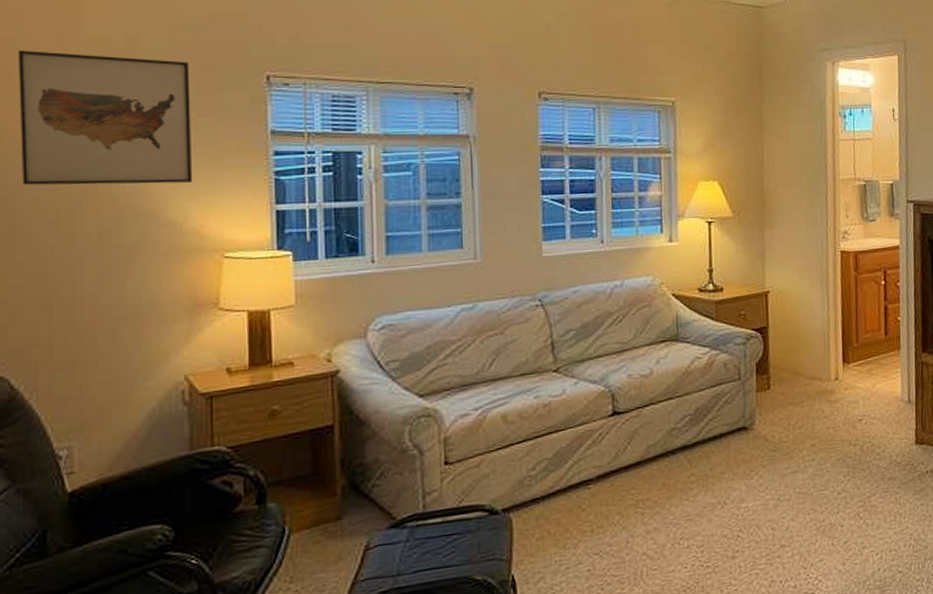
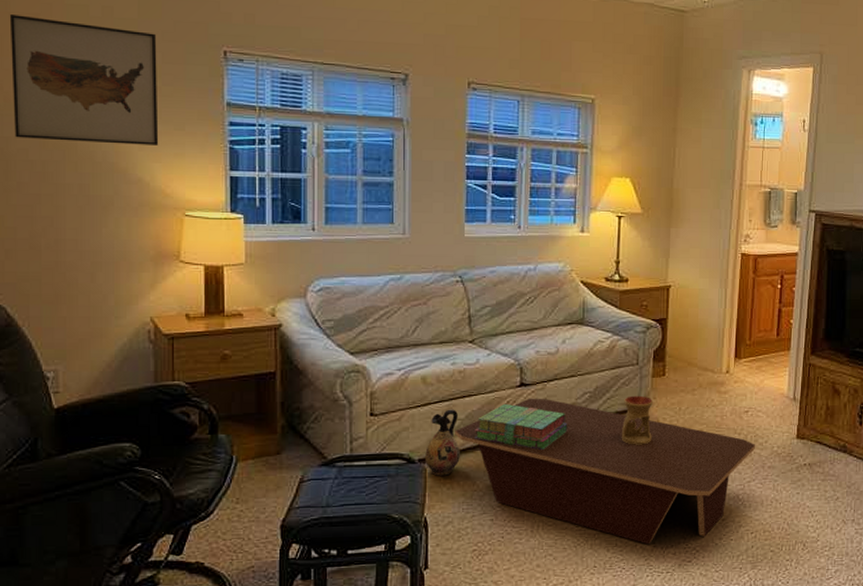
ceramic jug: none [510,448,549,526] -> present [425,409,460,476]
coffee table: none [542,426,874,580] -> present [455,398,756,545]
stack of books: none [564,436,668,485] -> present [475,403,568,451]
oil burner: none [727,413,761,469] -> present [621,395,654,445]

